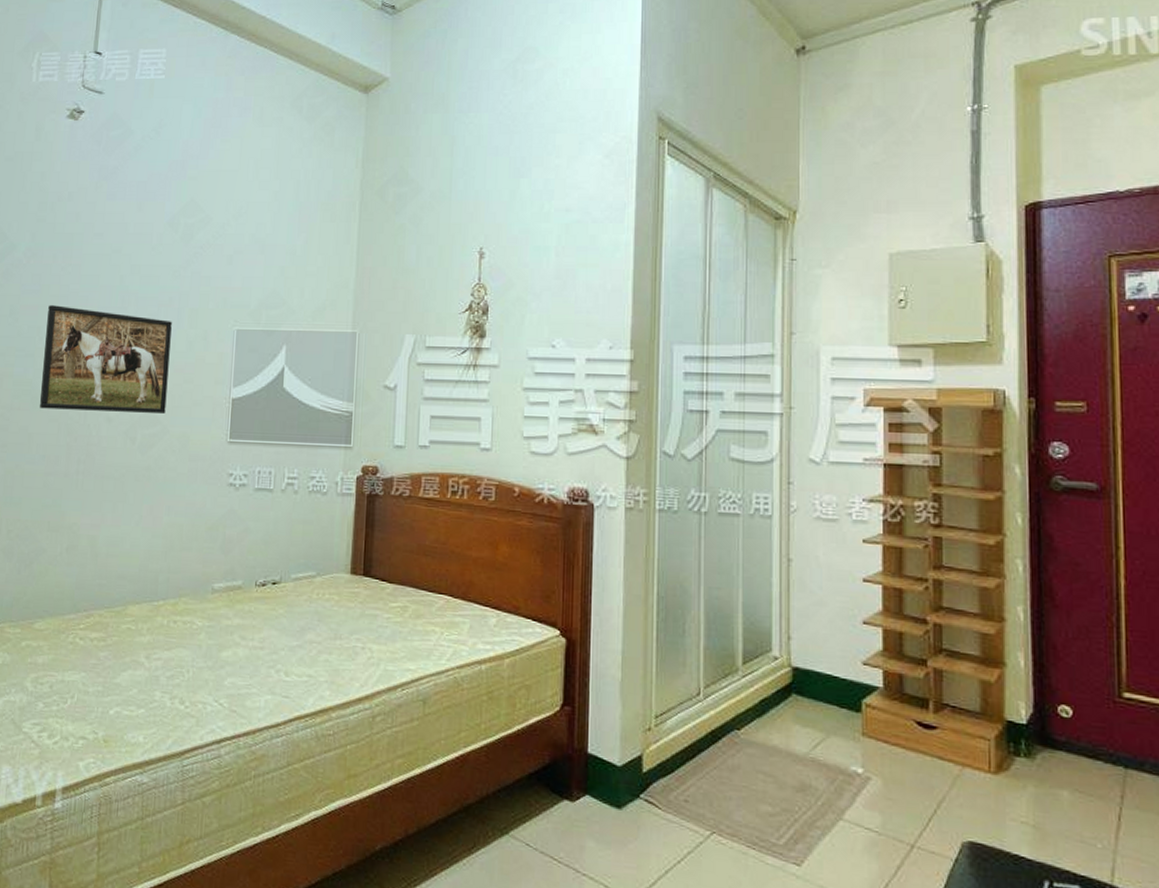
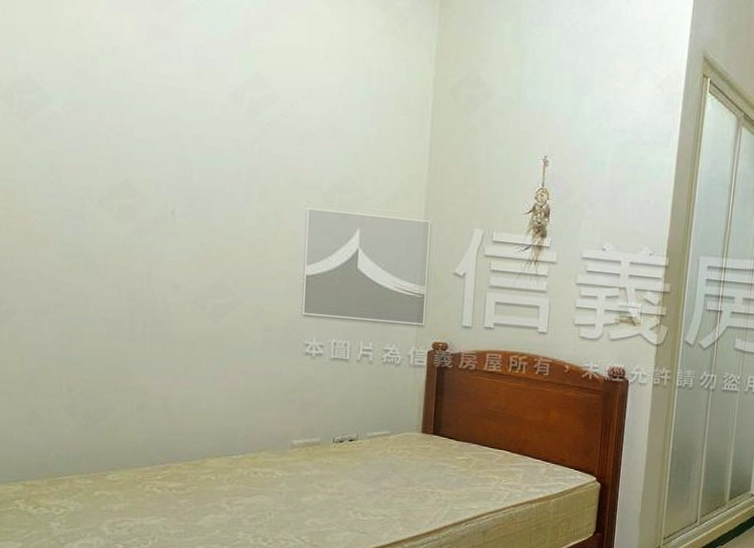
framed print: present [40,305,172,413] -> none [96,166,240,285]

